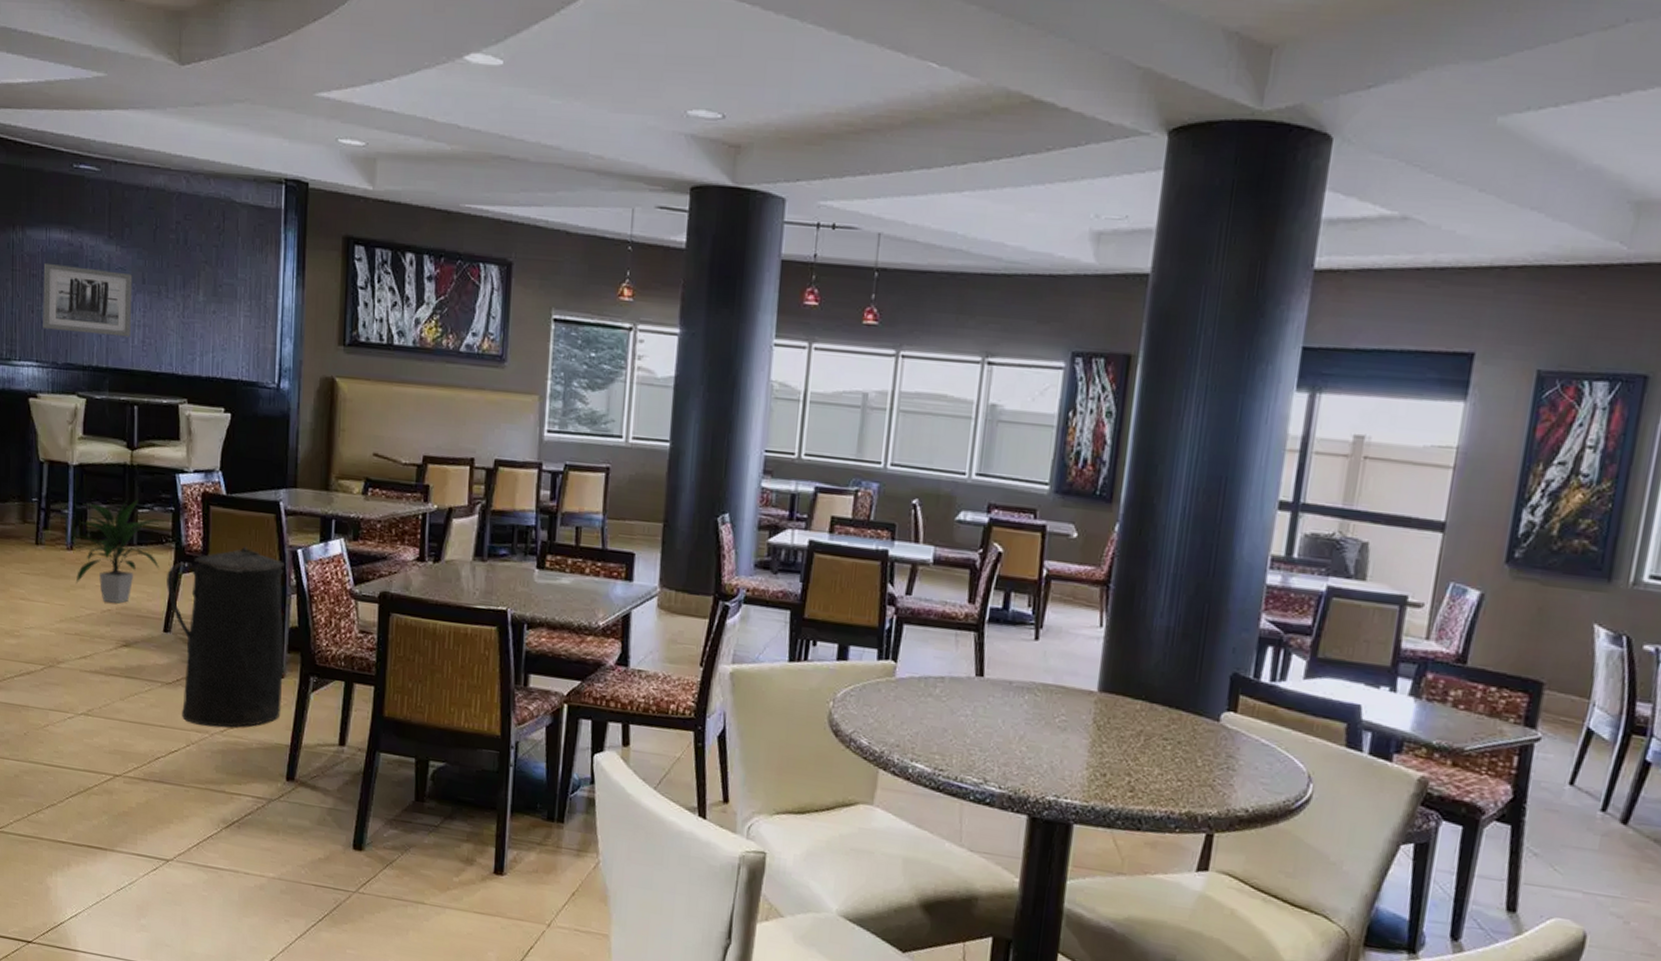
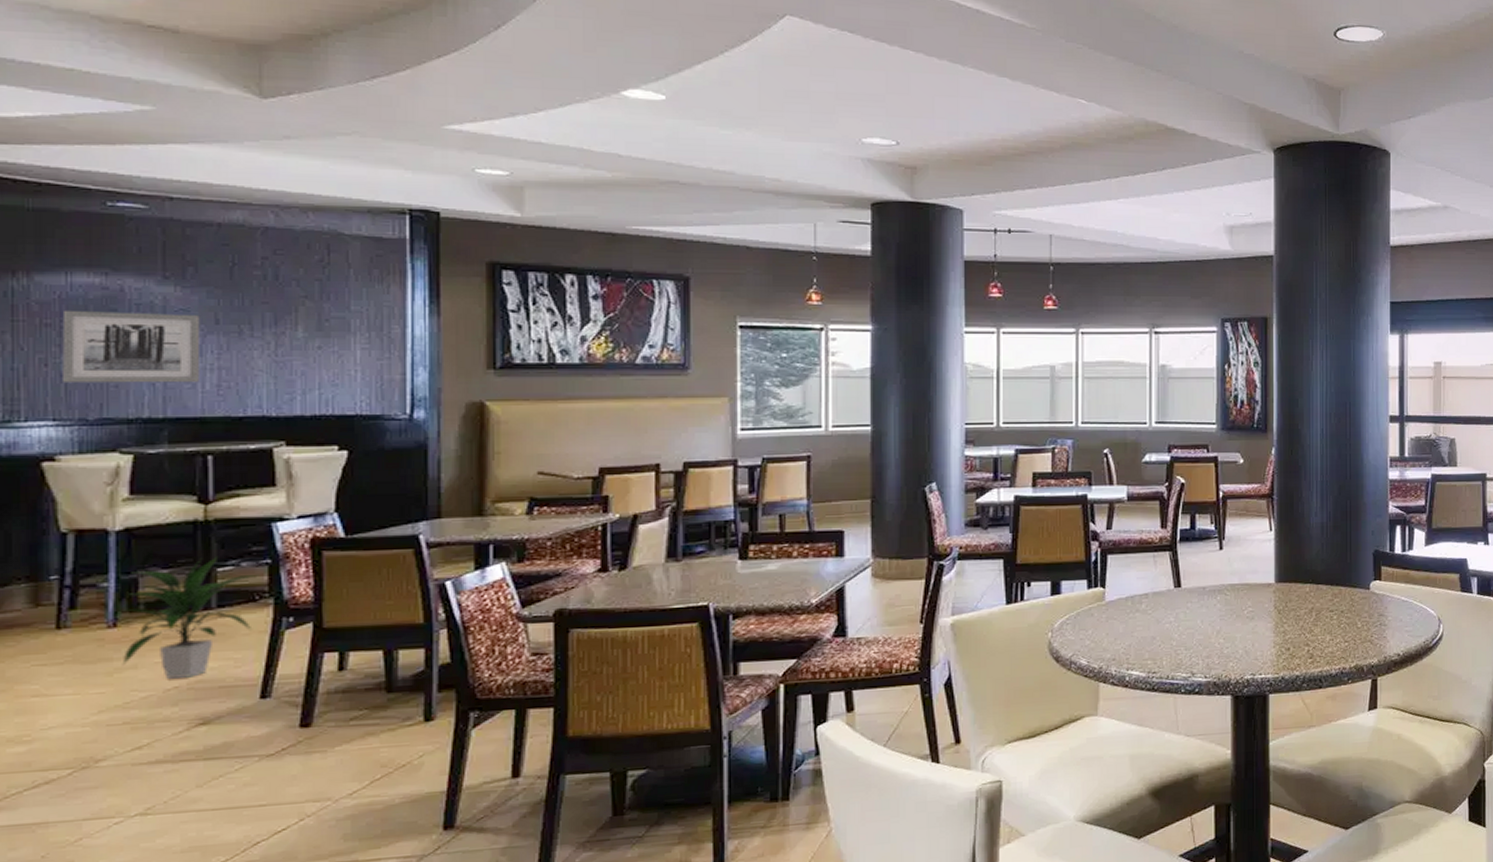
trash can: present [167,546,284,728] -> none [263,588,432,794]

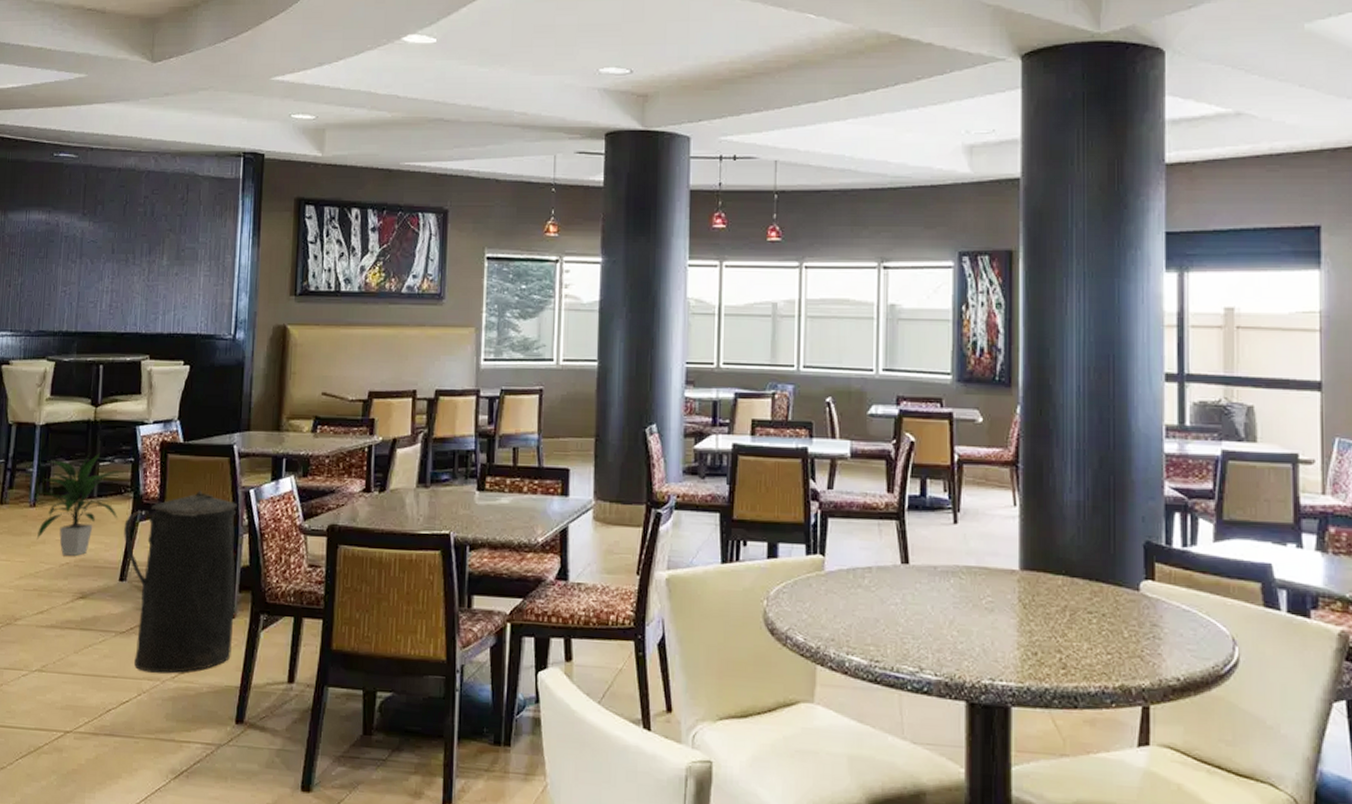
wall art: present [62,310,201,384] -> none [18,241,103,303]
trash can: none [263,588,432,794] -> present [124,490,237,673]

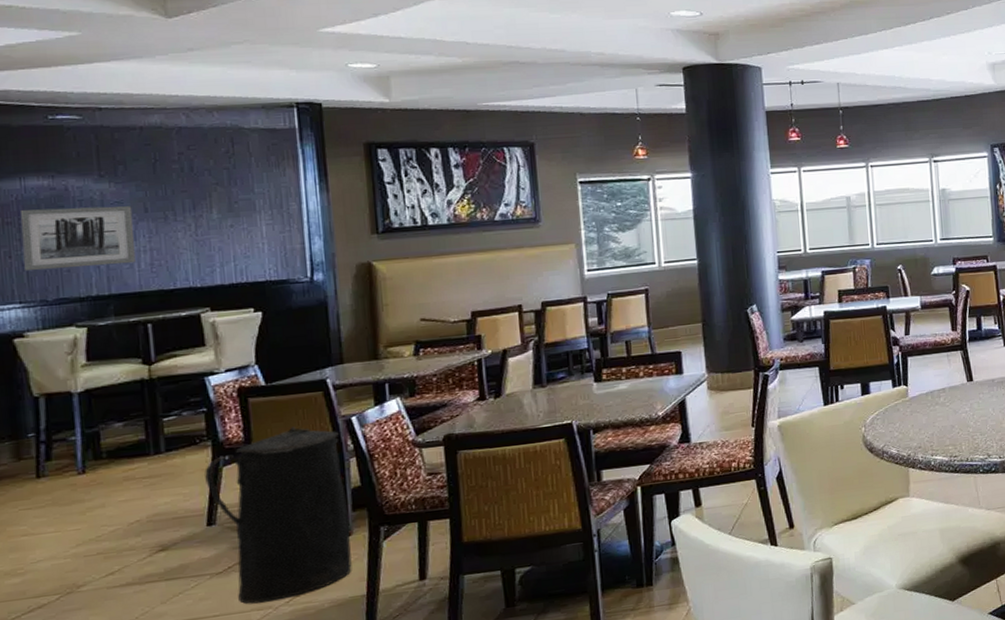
wall art: none [18,241,103,303] -> present [20,206,136,272]
indoor plant: present [36,453,125,556] -> none [92,409,197,514]

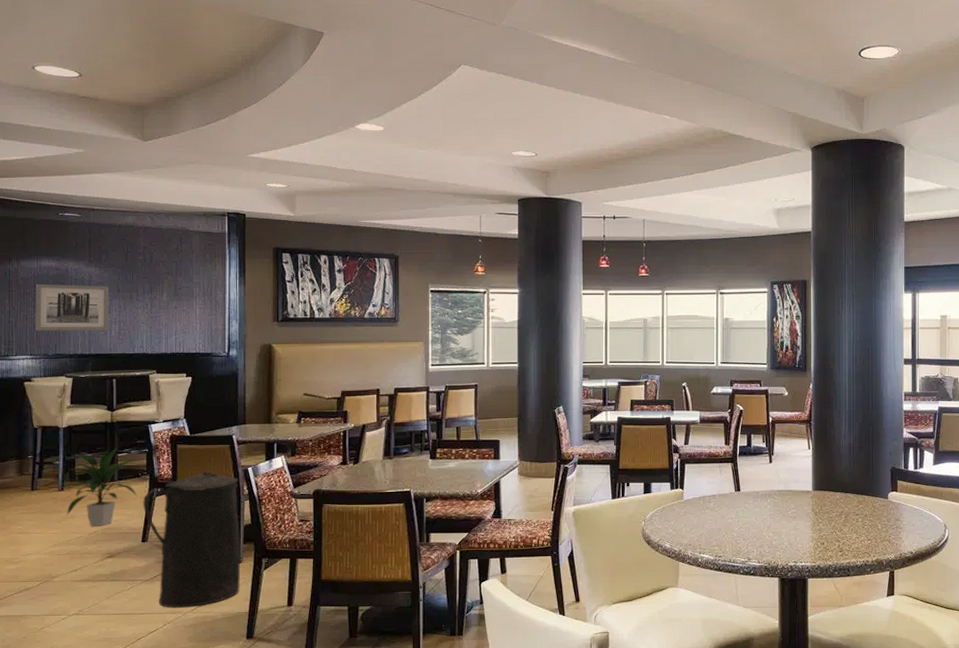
indoor plant: none [92,409,197,514] -> present [66,447,141,526]

